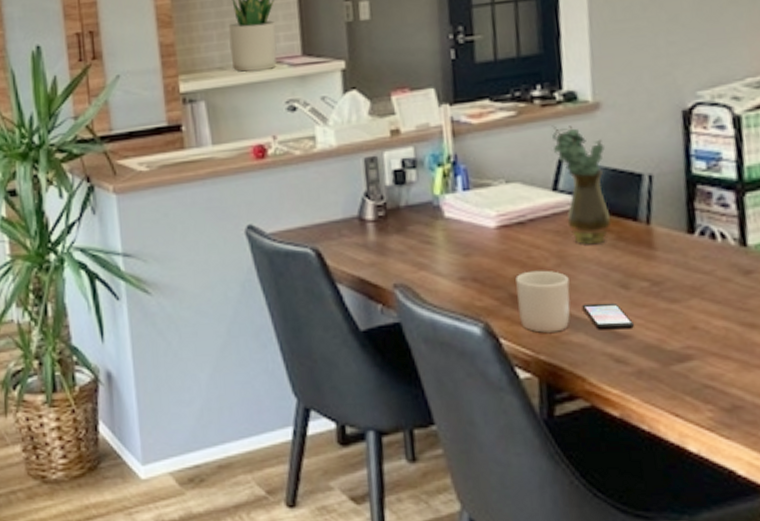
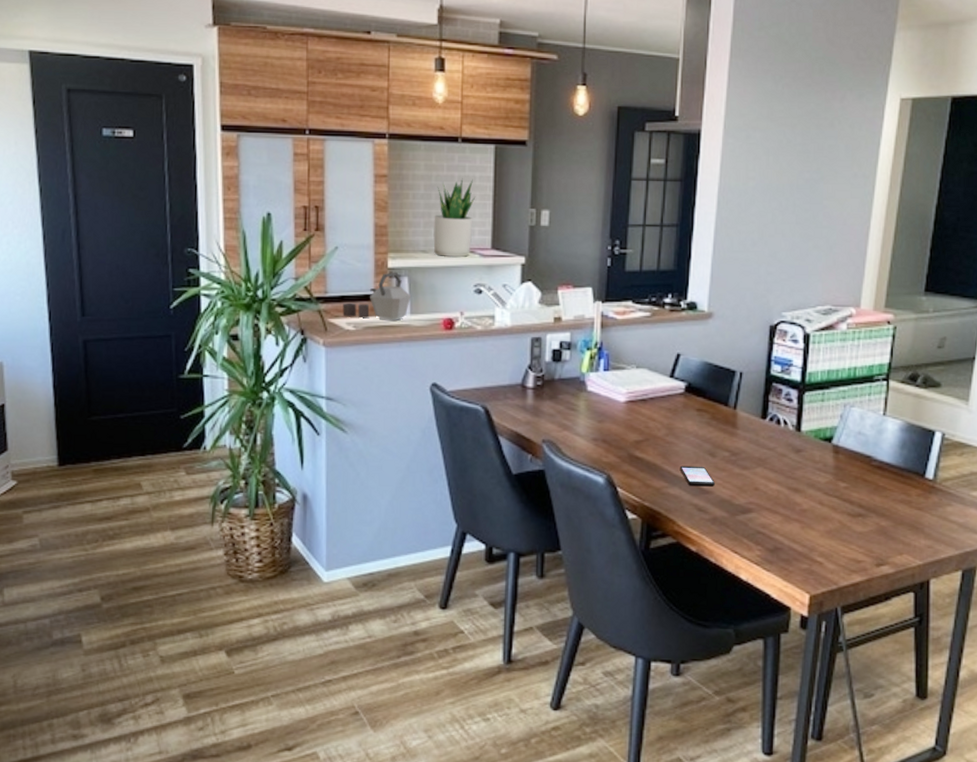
kettle: none [132,97,212,156] -> present [343,272,412,322]
mug: present [515,270,571,333] -> none [634,437,673,485]
vase: present [551,125,612,244] -> none [675,327,711,420]

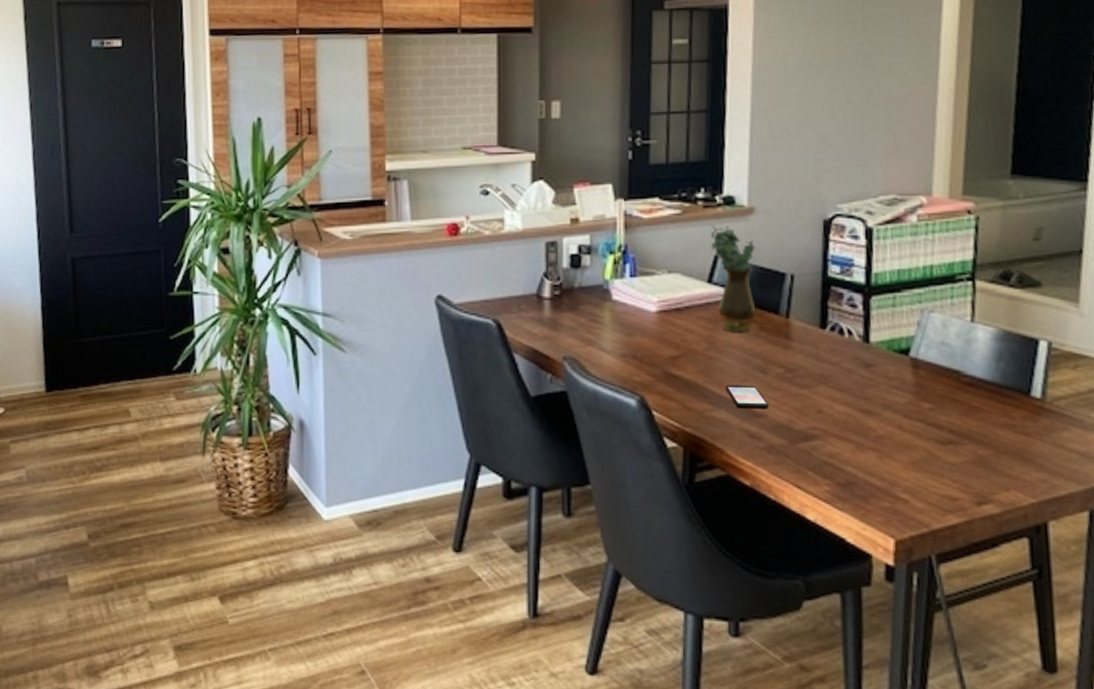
kettle: present [343,272,412,322] -> none [338,175,412,229]
planter: present [433,178,476,258] -> none [434,71,479,157]
vase: none [675,327,711,420] -> present [711,225,756,332]

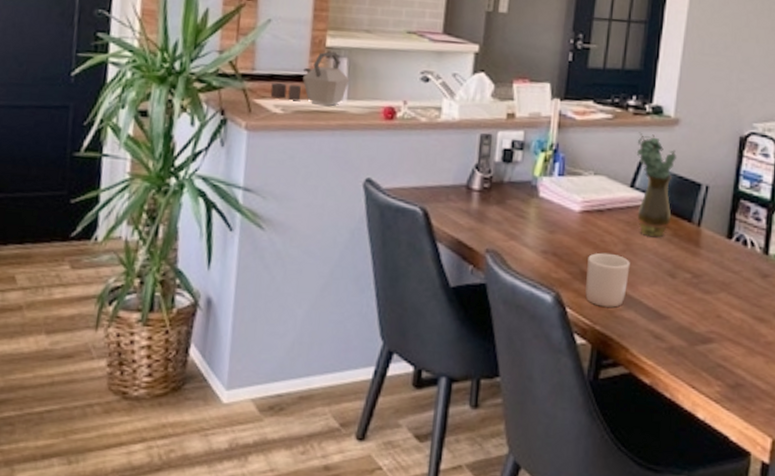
kettle: none [338,175,412,229] -> present [270,51,350,107]
mug: none [670,352,716,408] -> present [585,252,630,307]
smartphone: present [725,384,770,409] -> none [636,286,675,312]

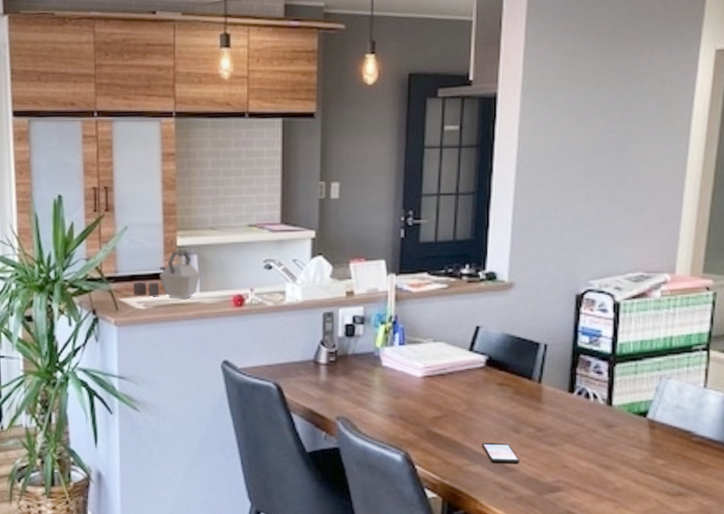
mug: present [585,252,630,307] -> none [433,413,474,463]
smartphone: none [636,286,675,312] -> present [481,442,521,464]
vase: present [637,132,677,237] -> none [474,298,513,395]

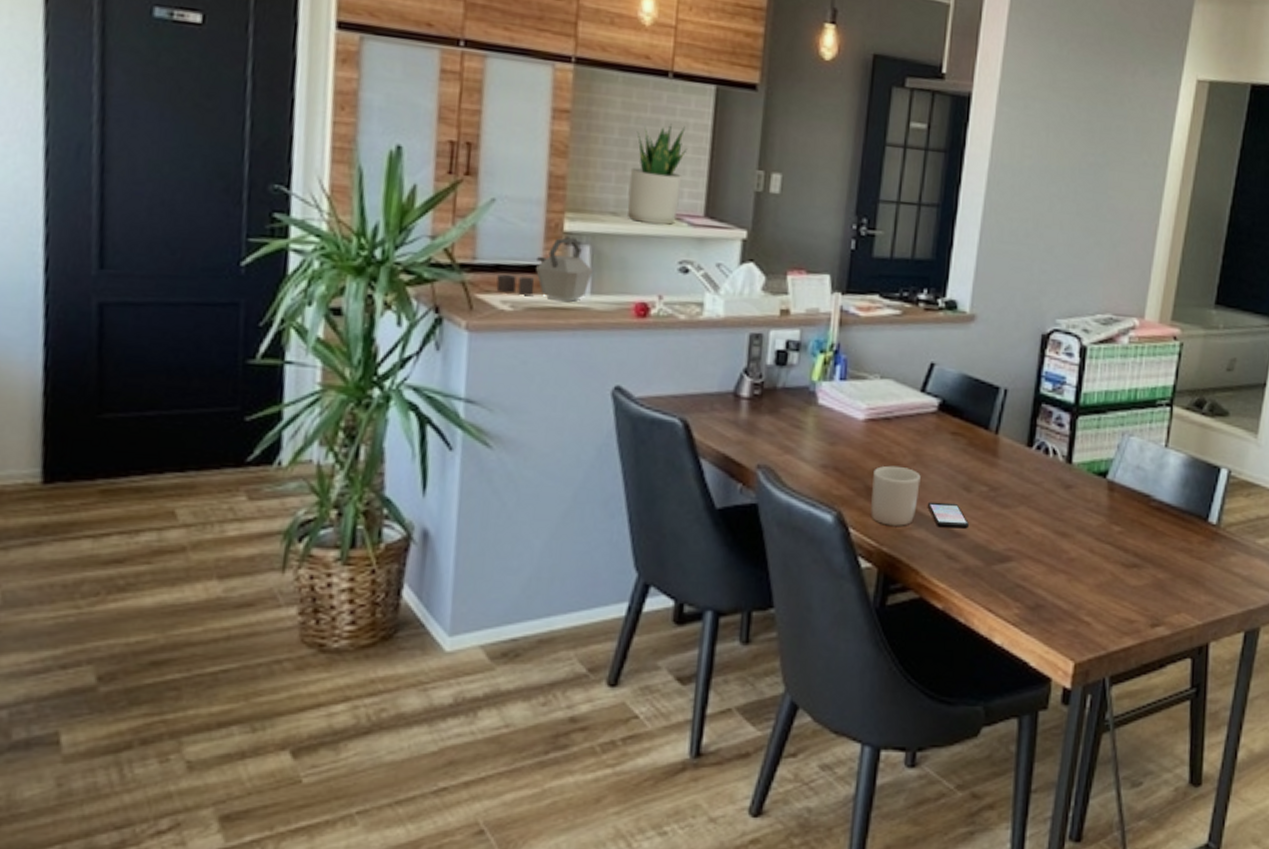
planter: none [222,153,264,234] -> present [627,124,688,225]
mug: none [433,413,474,463] -> present [871,465,921,526]

